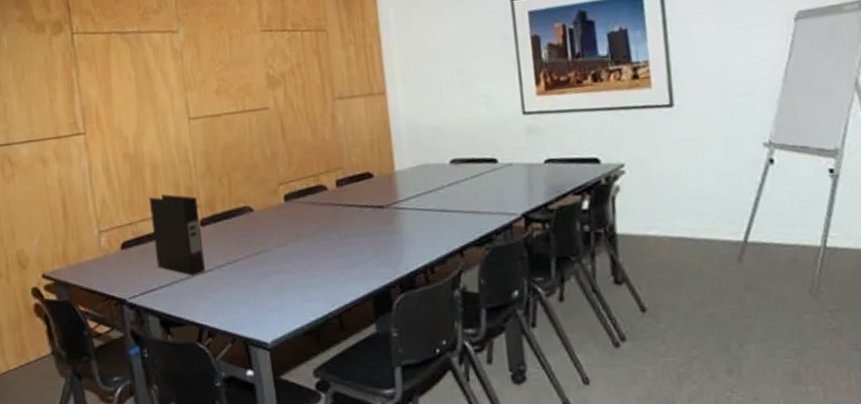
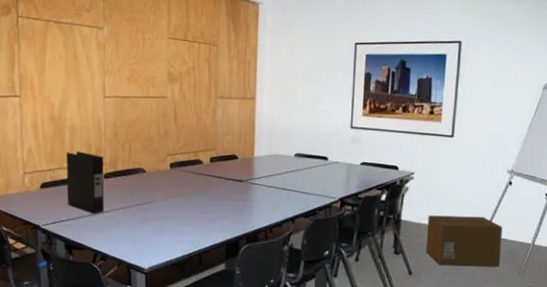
box: none [655,215,779,294] -> present [426,215,502,267]

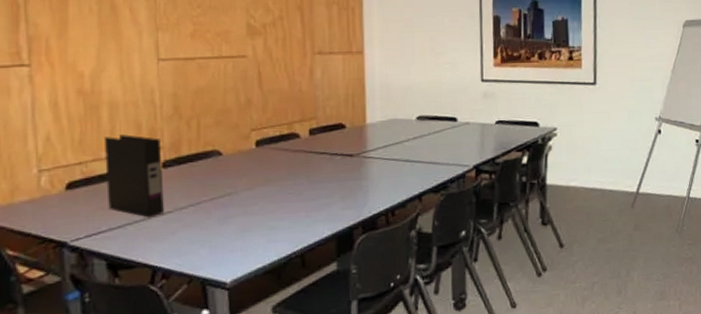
box: present [426,215,502,267] -> none [576,172,657,233]

